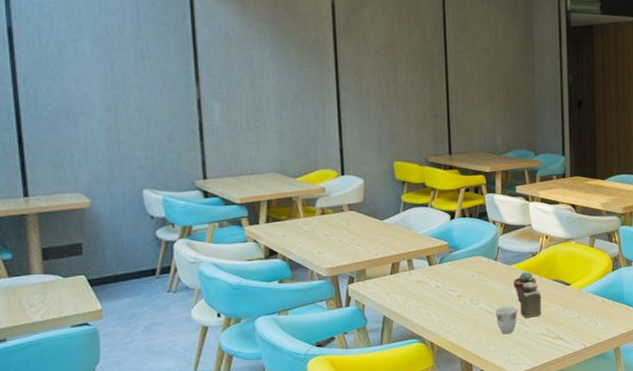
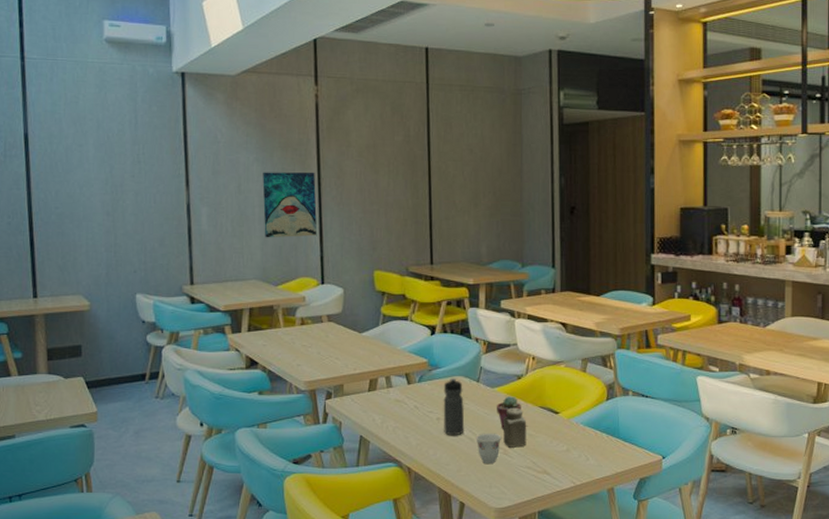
wall art: none [278,68,336,132] -> present [262,172,317,238]
water bottle: none [463,257,484,311] -> present [443,377,465,436]

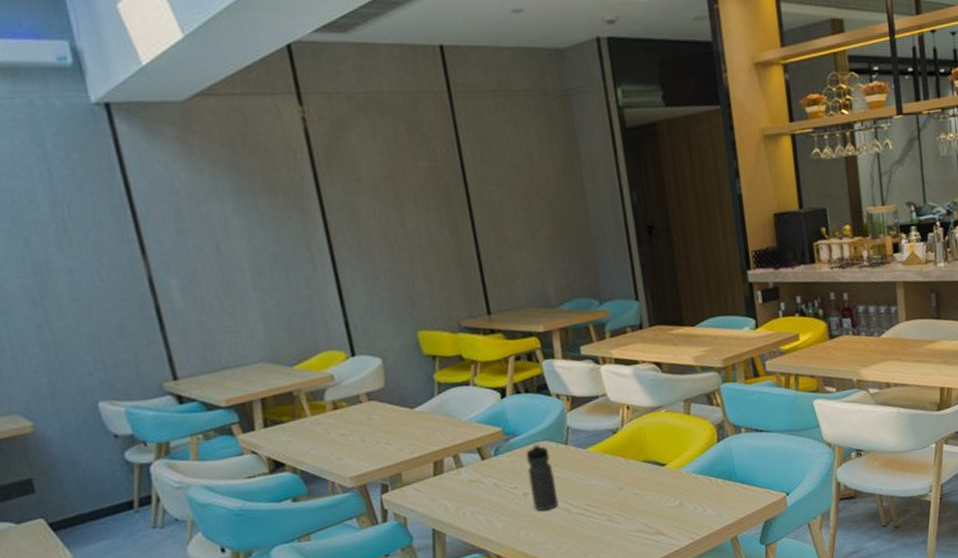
wall art: present [262,172,317,238] -> none [247,219,336,309]
teacup: present [475,433,502,463] -> none [573,499,604,535]
potted succulent: present [496,396,521,429] -> none [591,454,622,494]
salt shaker: present [503,408,527,448] -> none [602,467,633,513]

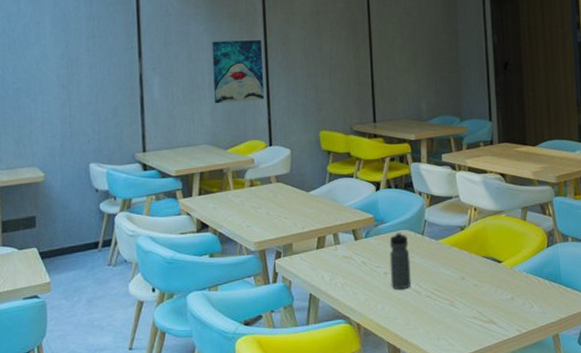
wall art: none [247,219,336,309] -> present [212,40,265,104]

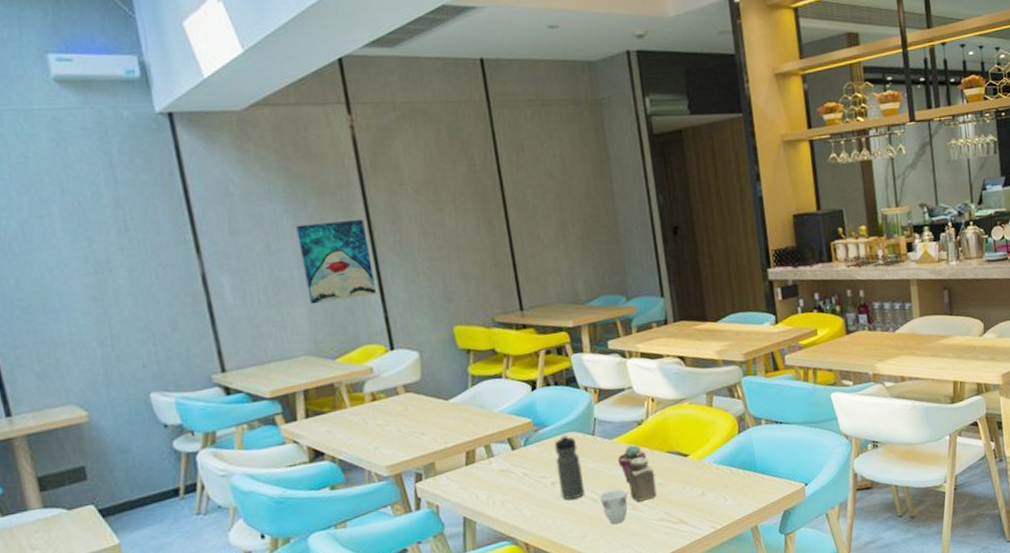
teacup: none [422,284,448,316] -> present [598,488,629,524]
potted succulent: none [441,247,465,281] -> present [617,445,646,483]
salt shaker: none [448,259,472,299] -> present [627,457,657,502]

